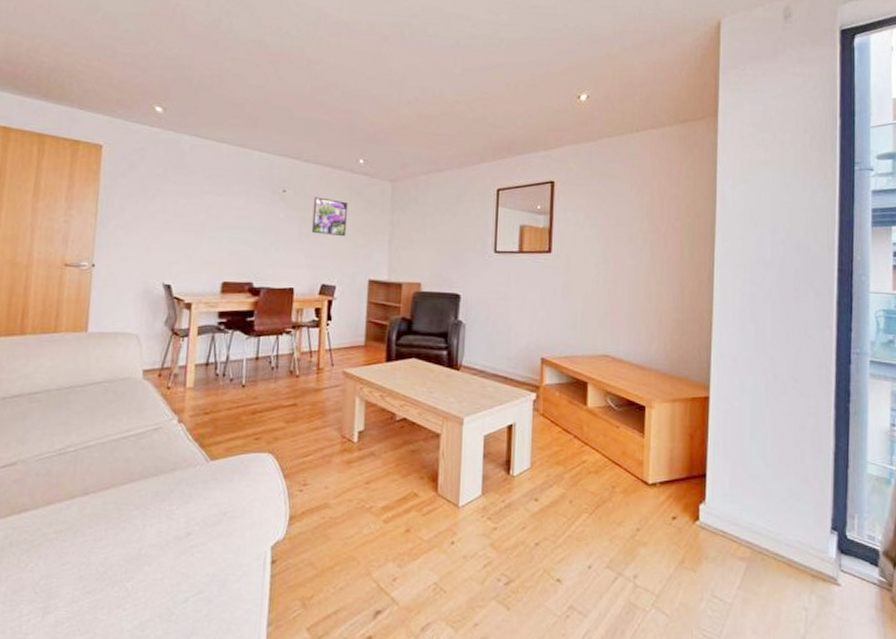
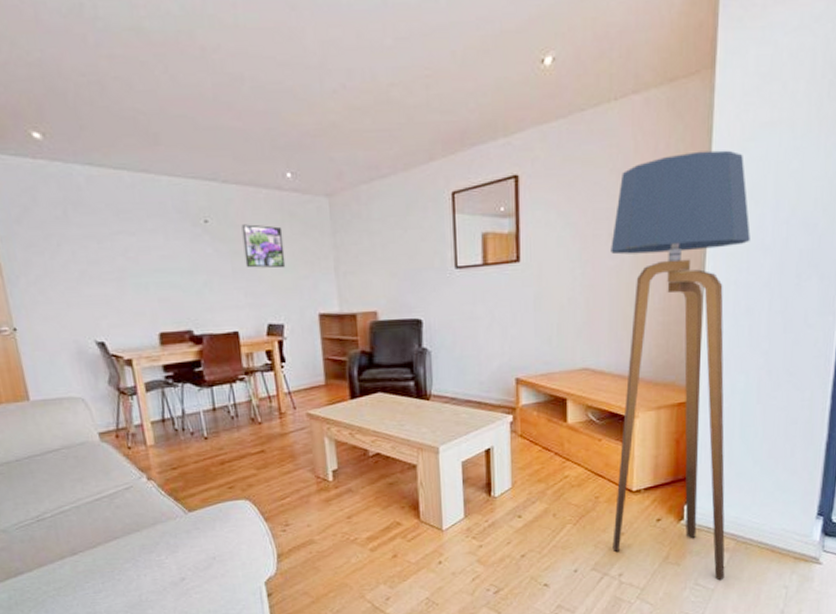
floor lamp: none [628,178,752,594] -> present [611,150,751,581]

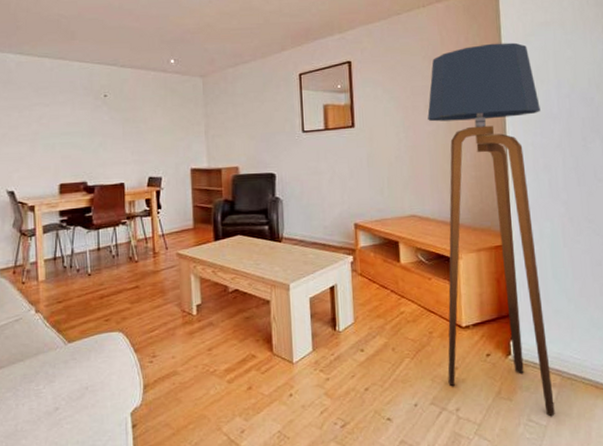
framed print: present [241,224,286,269] -> none [133,98,166,132]

